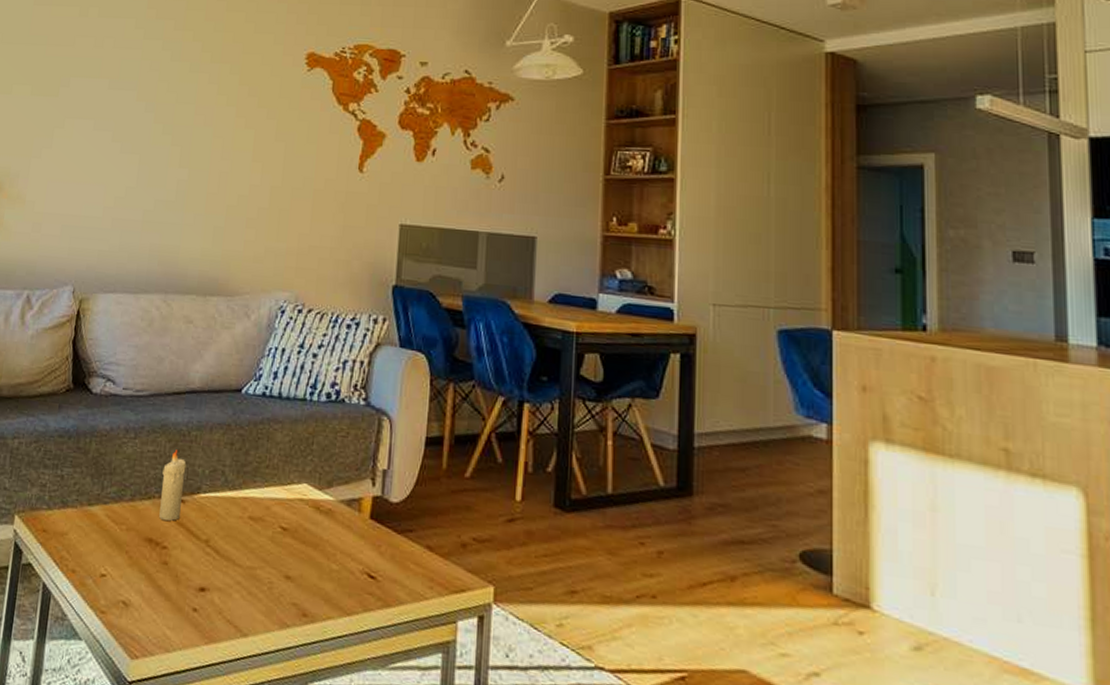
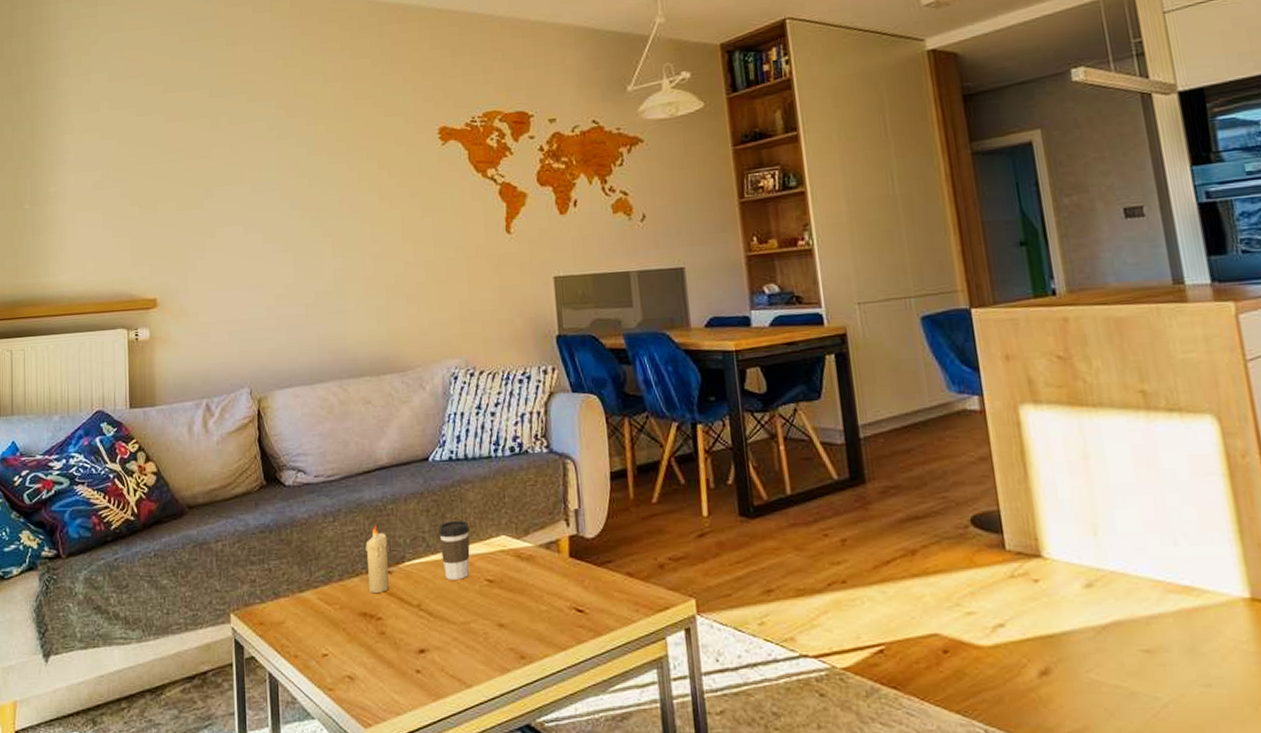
coffee cup: none [238,459,272,522] -> present [438,520,470,580]

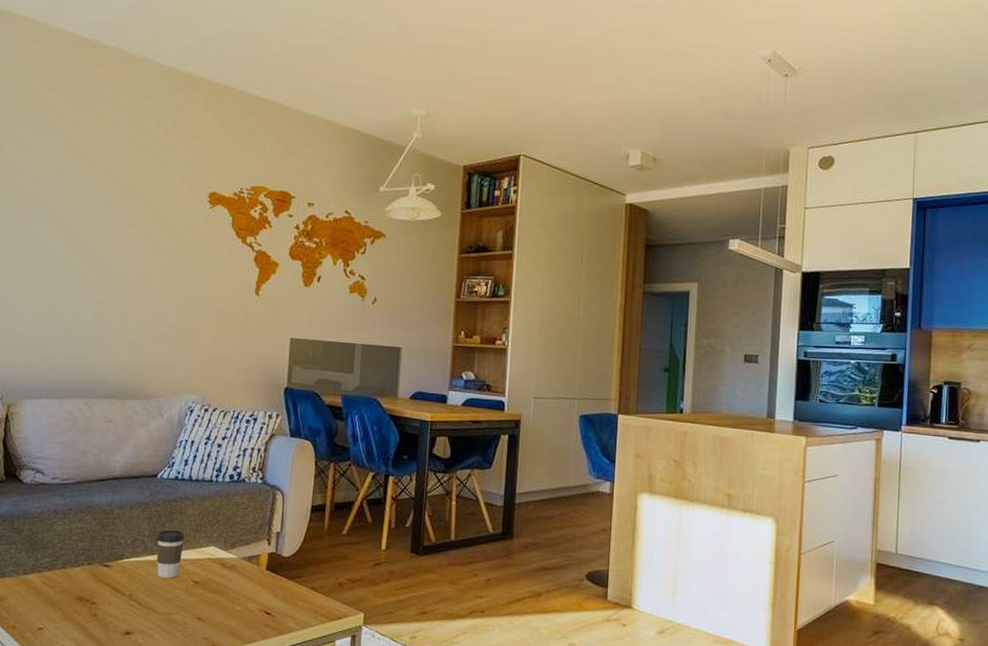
candle: present [365,525,389,594] -> none [88,526,111,583]

